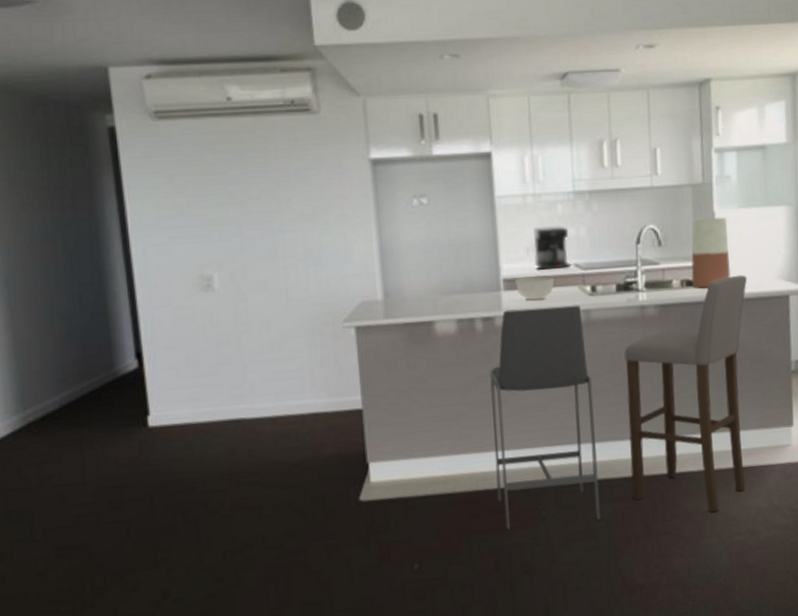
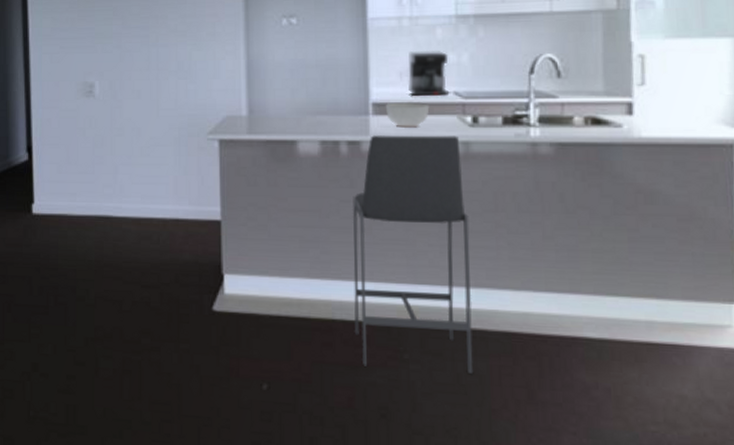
bar stool: present [624,274,748,513] -> none [509,116,675,391]
vase: present [690,217,731,289] -> none [597,48,653,129]

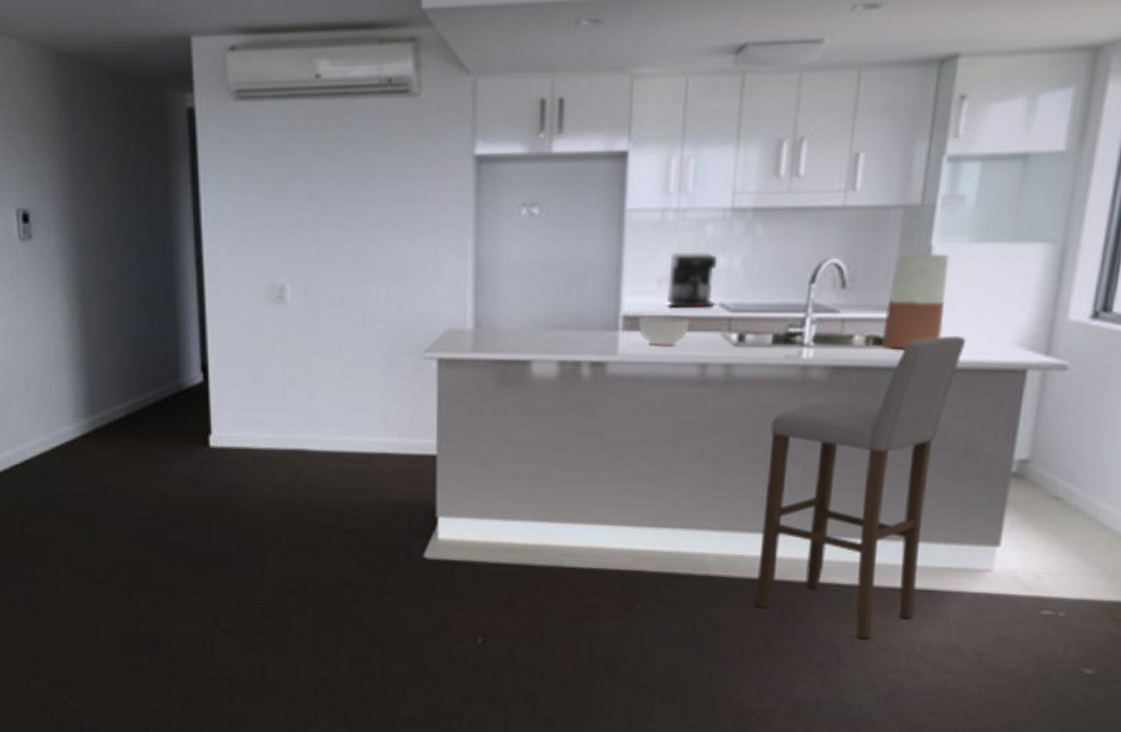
bar stool: present [352,135,473,374] -> none [583,355,723,623]
bar stool: none [509,116,675,391] -> present [754,335,967,640]
vase: none [597,48,653,129] -> present [881,253,950,351]

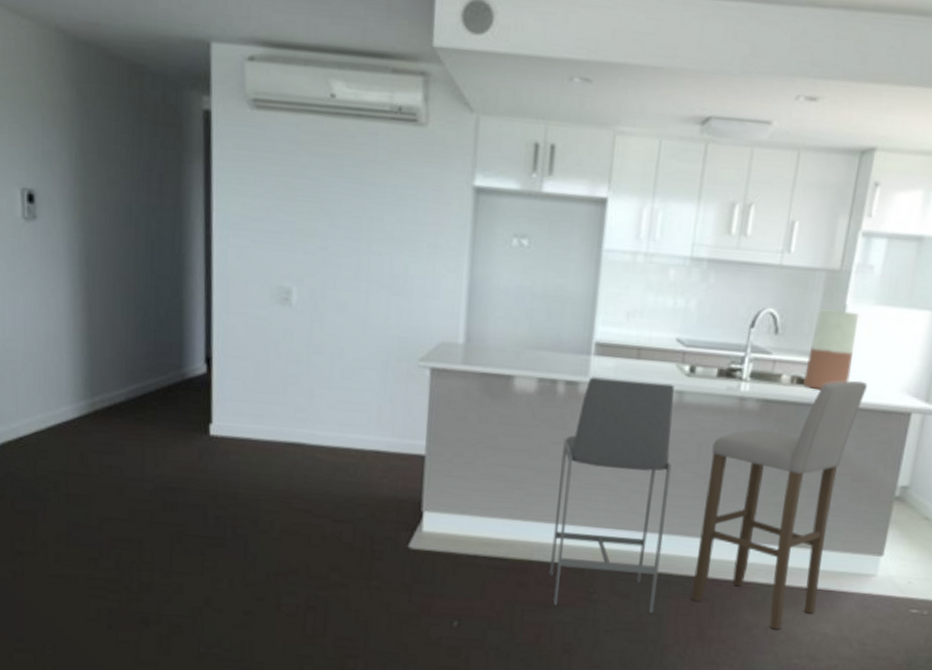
bar stool: none [583,355,723,623] -> present [548,377,674,614]
bowl: present [638,315,690,347] -> none [608,344,652,373]
coffee maker: present [666,253,718,309] -> none [632,291,677,343]

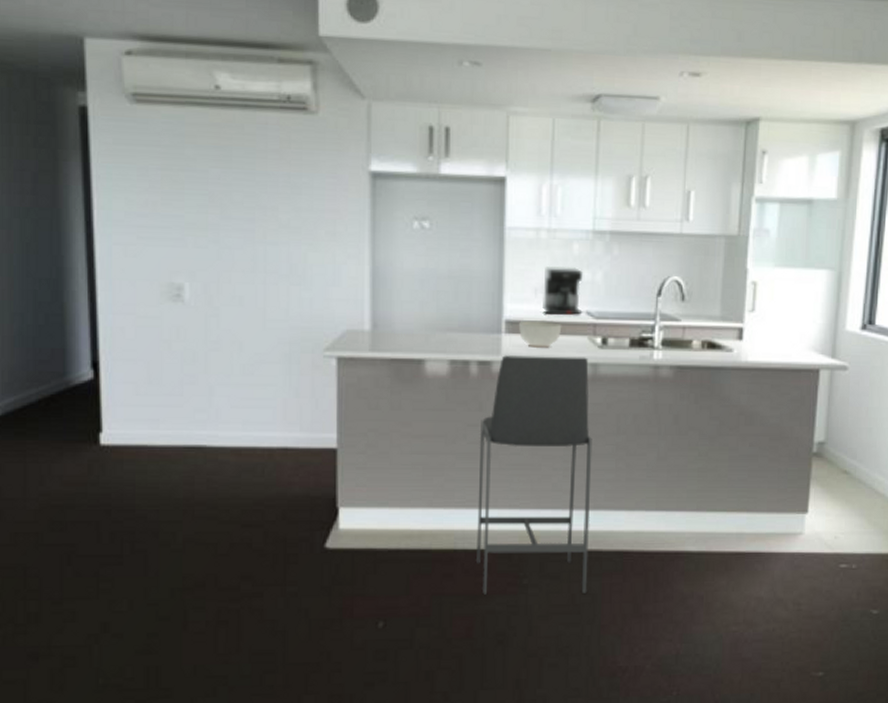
bowl: none [608,344,652,373] -> present [518,321,562,348]
coffee maker: none [632,291,677,343] -> present [541,266,583,316]
bar stool: present [690,380,868,630] -> none [623,341,776,598]
vase: present [803,309,859,391] -> none [713,274,761,354]

